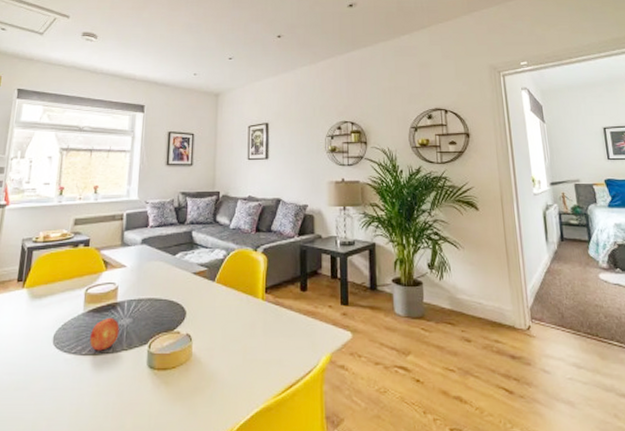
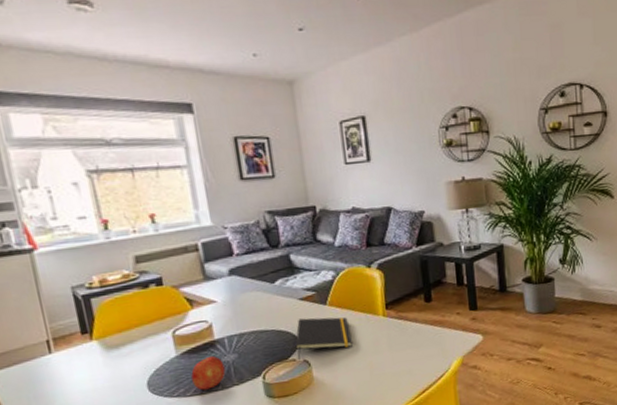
notepad: none [181,292,232,334] -> present [295,317,353,361]

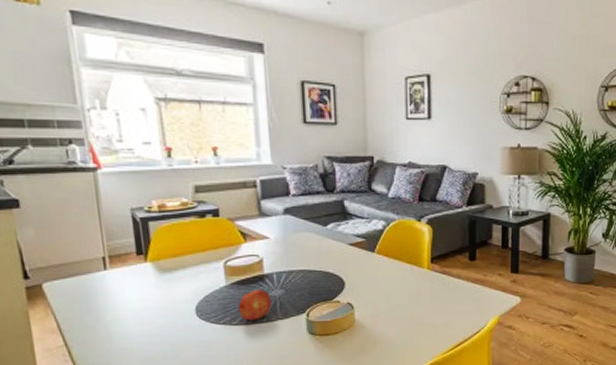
notepad: present [295,317,353,361] -> none [341,263,395,303]

